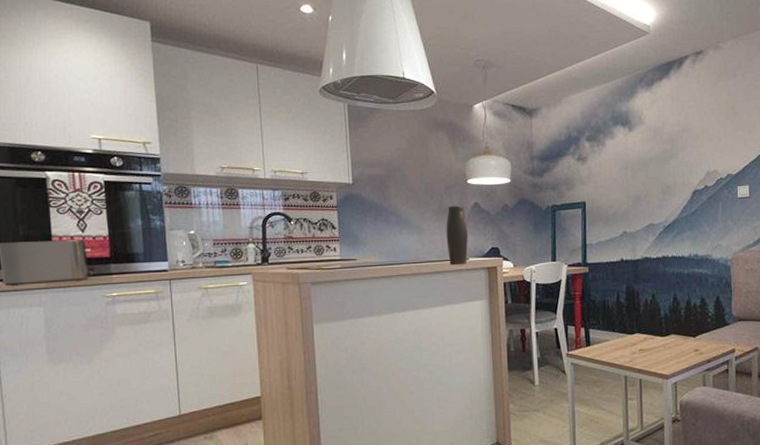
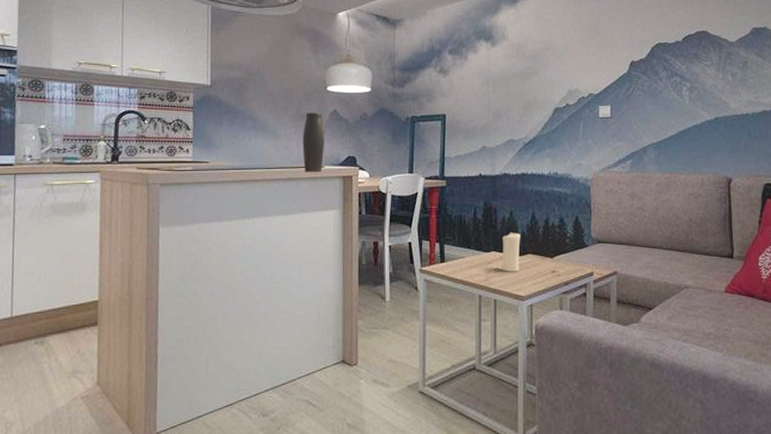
candle: none [642,314,663,353] -> present [498,232,521,272]

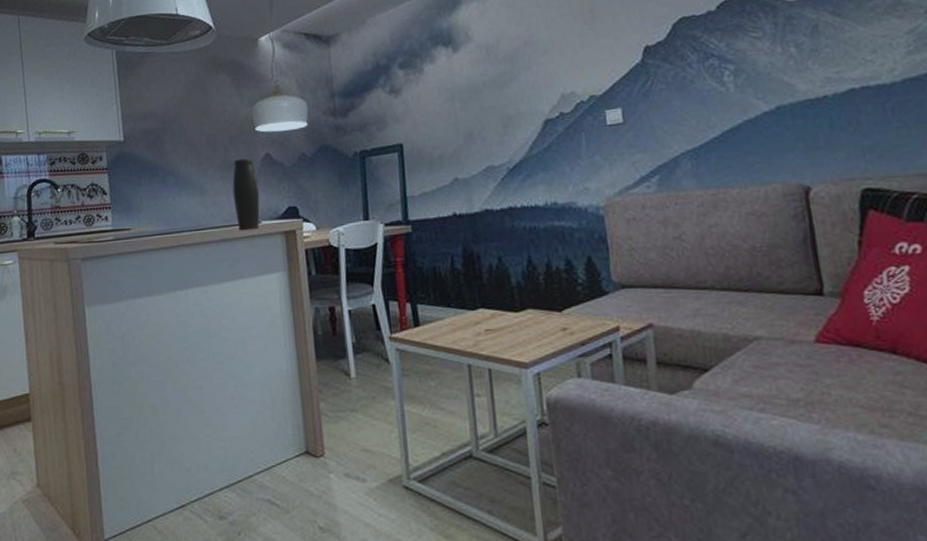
candle: present [498,232,521,272] -> none [490,282,518,333]

